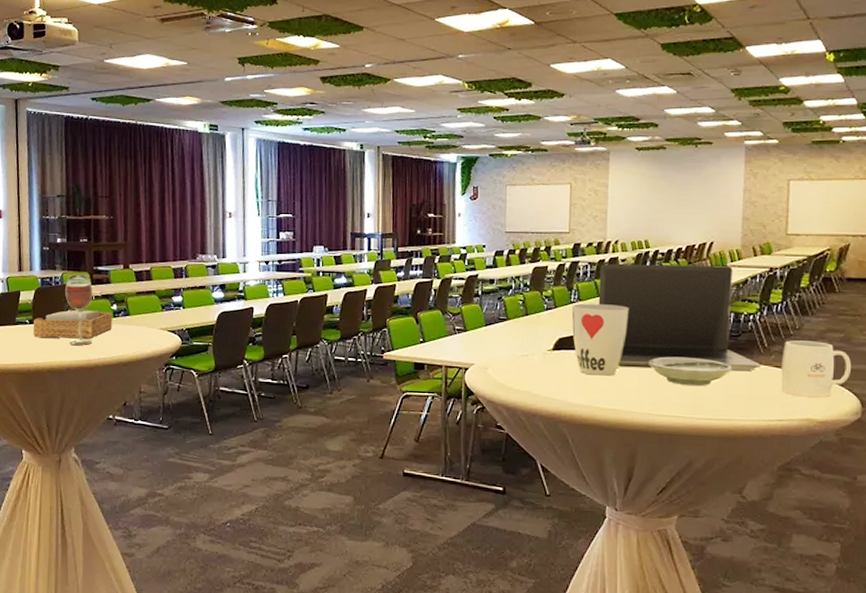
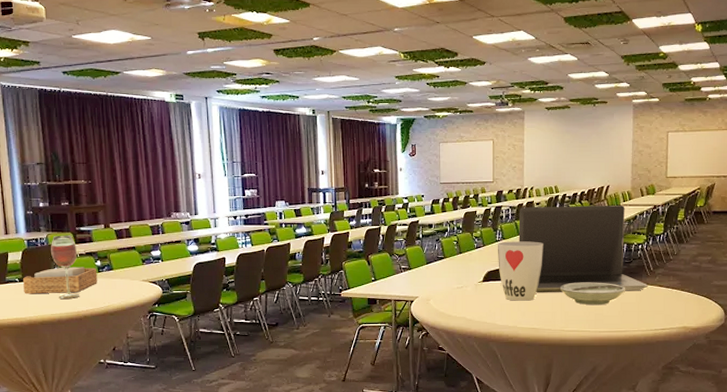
mug: present [781,340,852,398] -> none [663,264,717,309]

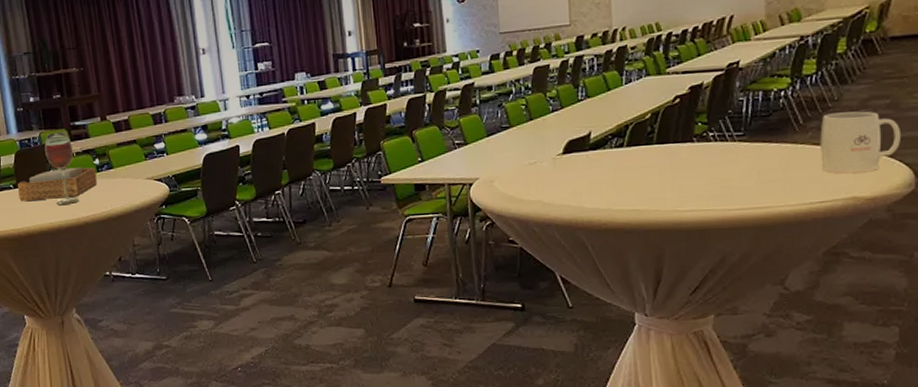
cup: present [497,241,543,301] -> none [579,97,644,176]
laptop computer: present [519,204,648,293] -> none [607,39,796,164]
saucer: present [559,282,626,306] -> none [669,144,765,176]
mug: none [663,264,717,309] -> present [820,111,902,174]

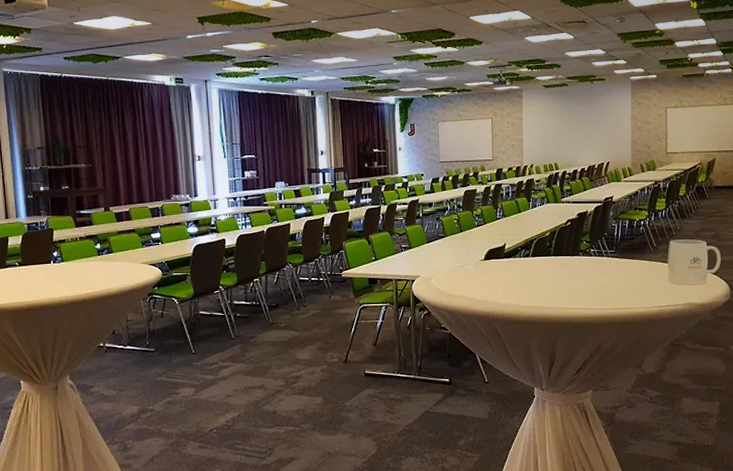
napkin holder: present [18,167,97,202] -> none [23,250,97,279]
wineglass: present [44,131,79,206] -> none [51,218,80,283]

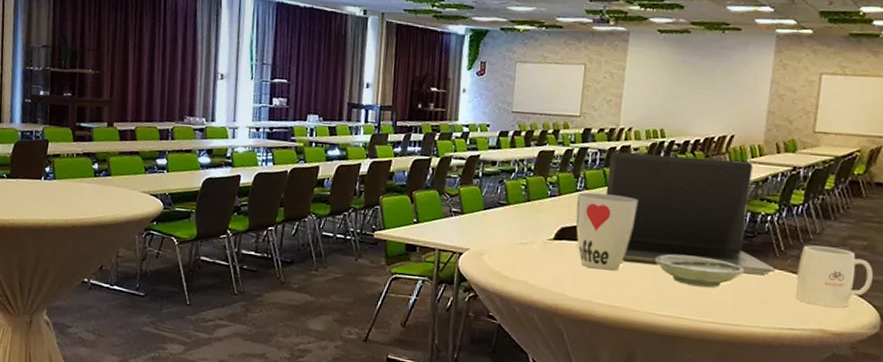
cup: none [498,218,545,279] -> present [575,192,638,271]
laptop computer: none [519,181,651,271] -> present [605,152,775,275]
saucer: none [562,259,629,283] -> present [654,254,745,288]

